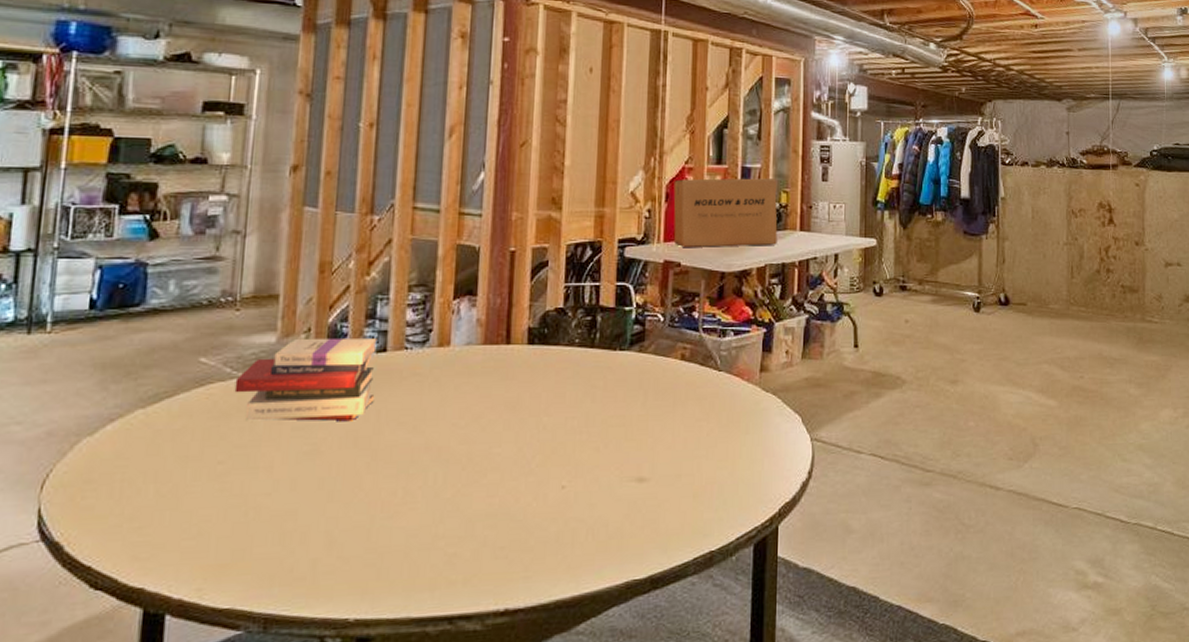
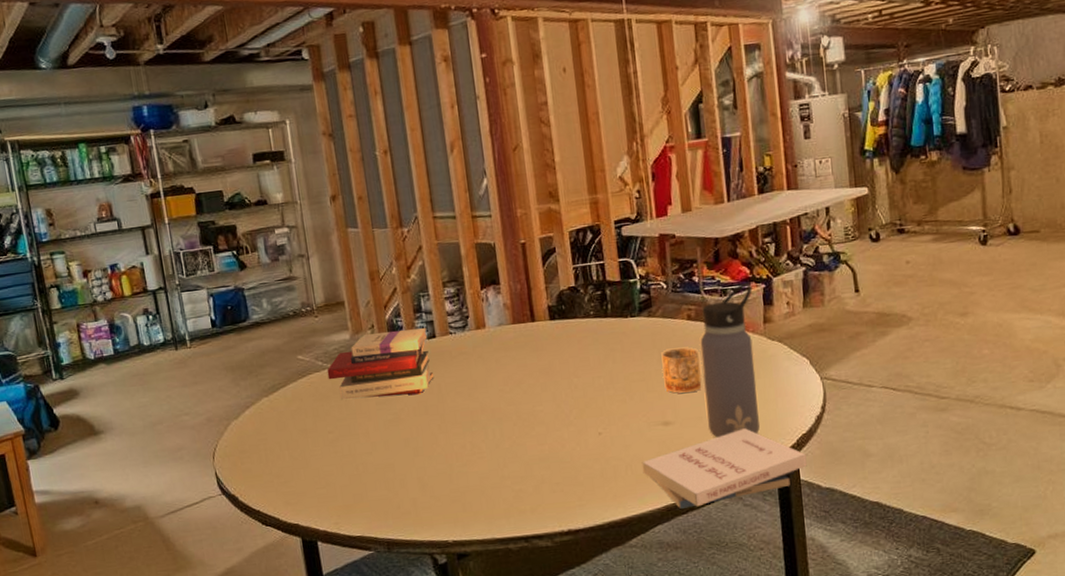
books: none [605,492,787,587] -> present [641,428,807,509]
mug: none [645,391,687,446] -> present [661,347,702,394]
box: present [673,178,778,248] -> none [658,144,766,221]
water bottle: none [687,324,753,501] -> present [700,282,760,438]

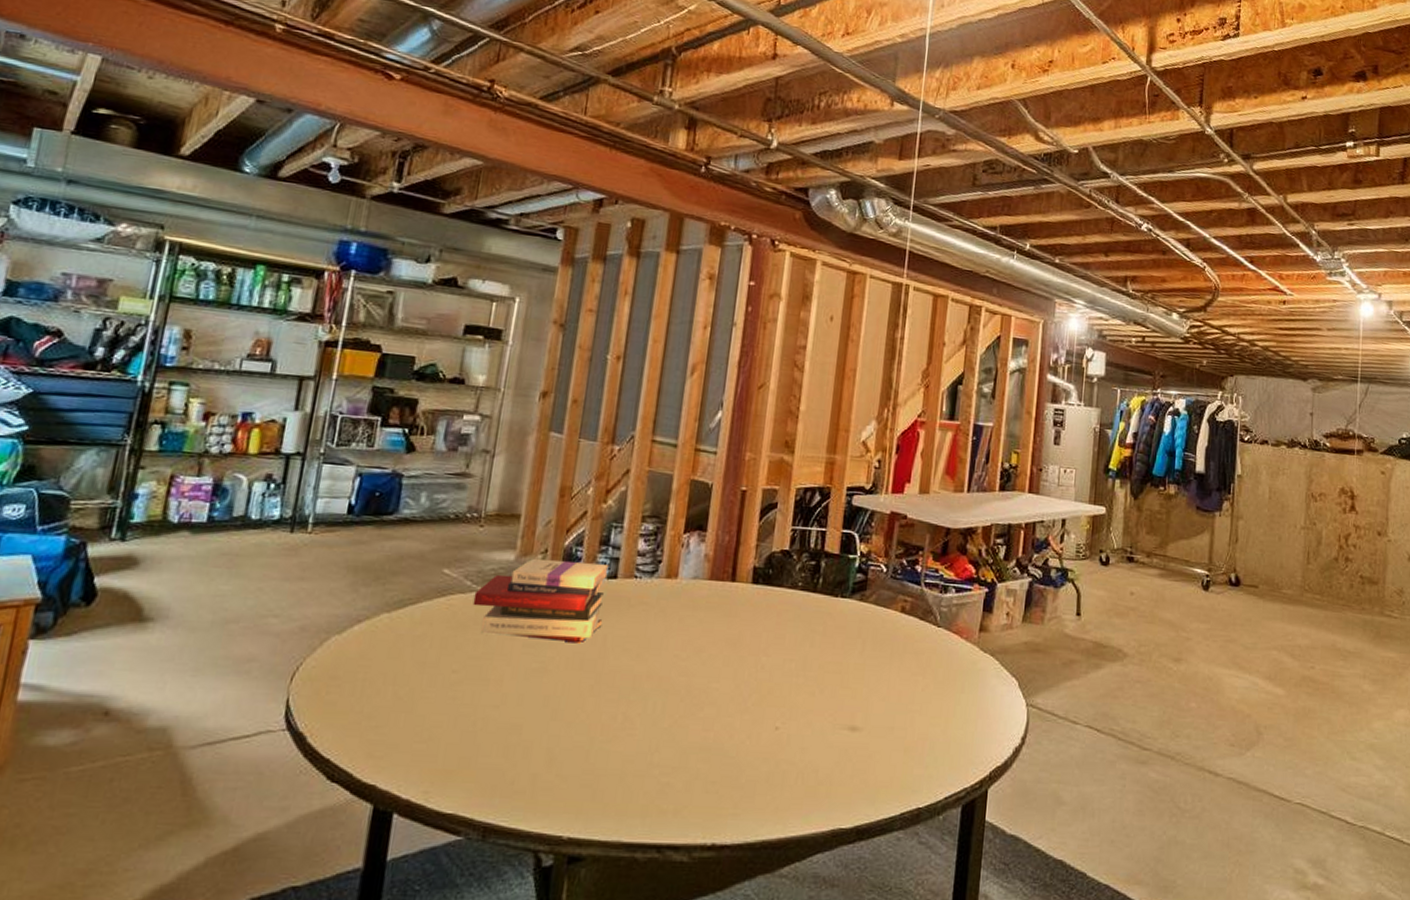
books: present [641,428,807,509] -> none [814,749,996,837]
mug: present [661,347,702,394] -> none [861,642,905,697]
water bottle: present [700,282,760,438] -> none [898,582,975,757]

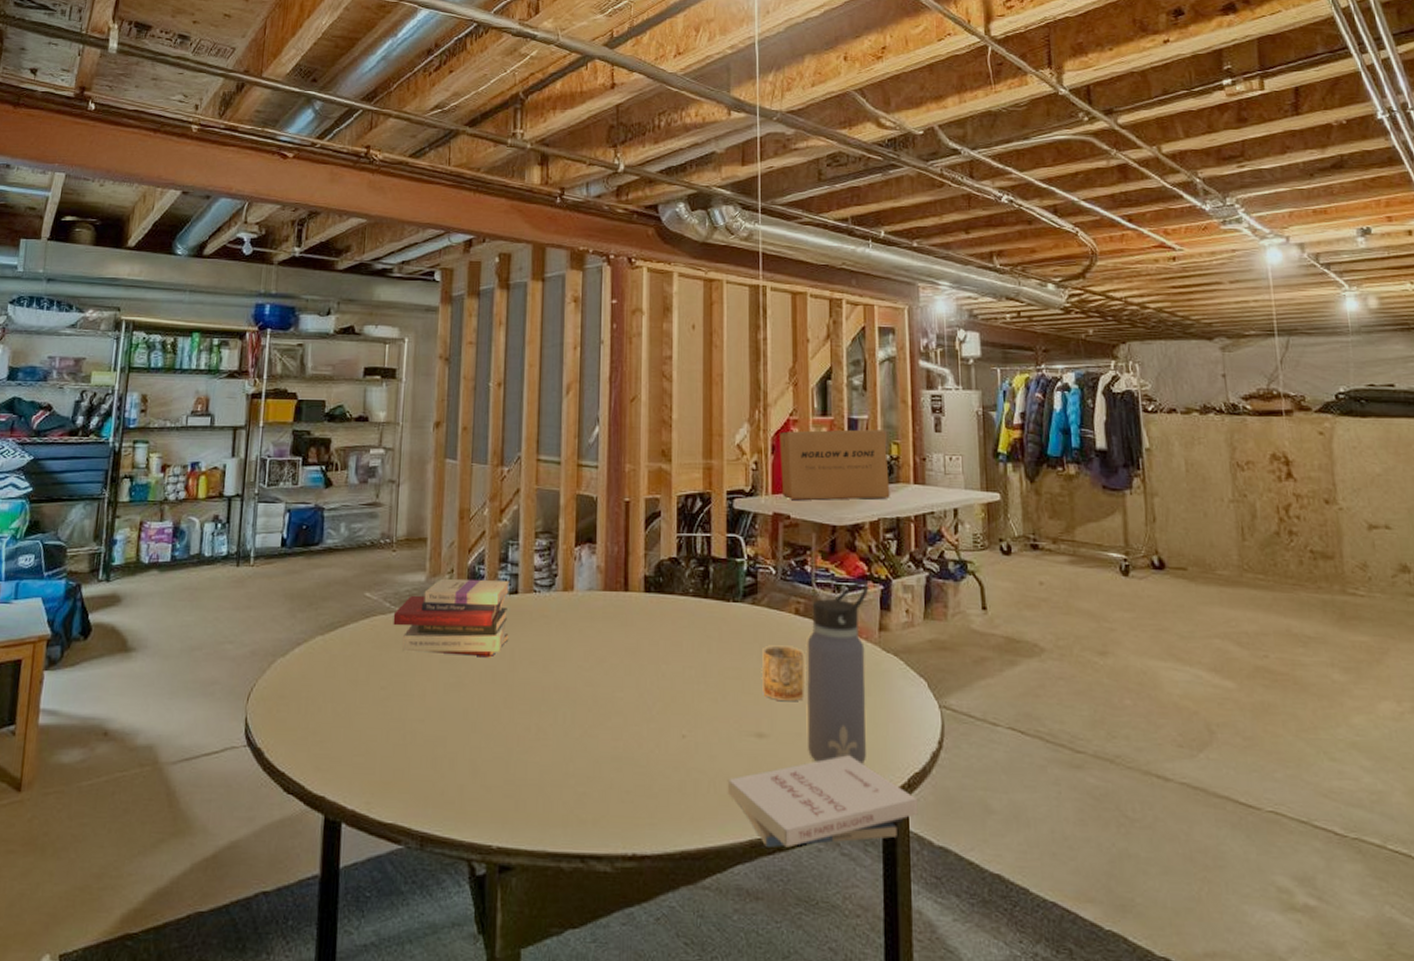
books: none [814,749,996,837] -> present [727,755,918,848]
mug: none [861,642,905,697] -> present [762,645,804,702]
water bottle: none [898,582,975,757] -> present [807,580,869,764]
box: none [902,432,1008,505] -> present [779,429,890,501]

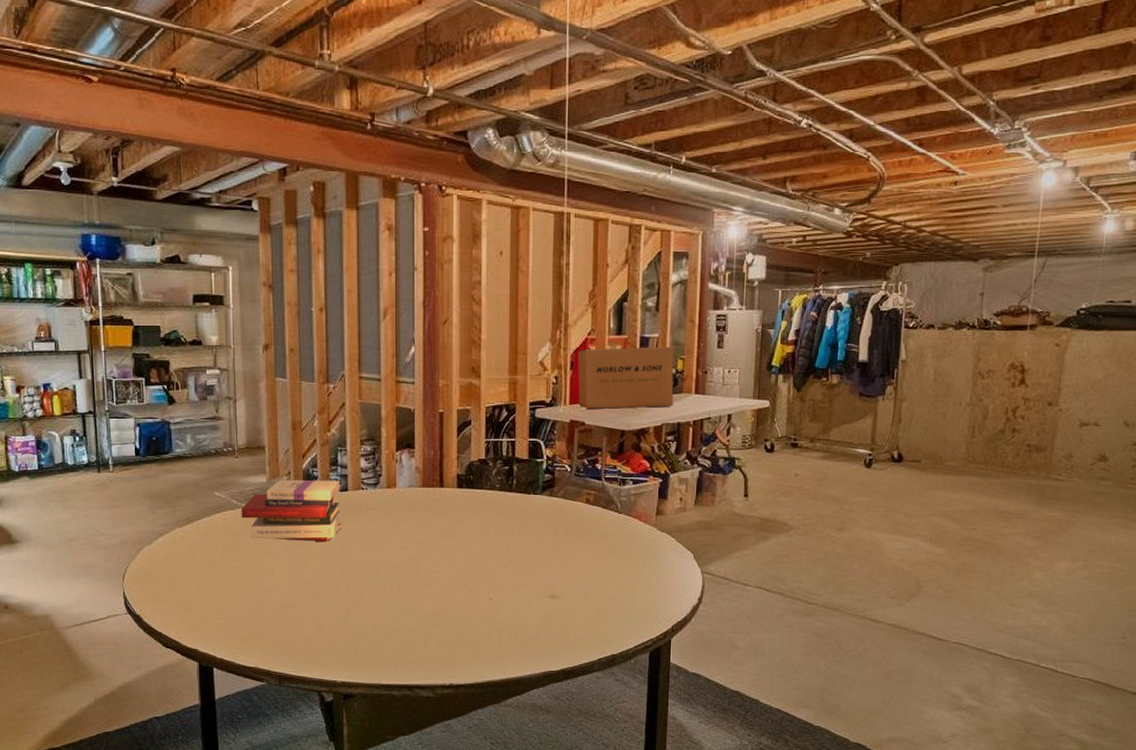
books: present [727,755,918,848] -> none [526,610,678,677]
mug: present [762,645,804,702] -> none [557,528,592,571]
water bottle: present [807,580,869,764] -> none [592,475,650,616]

